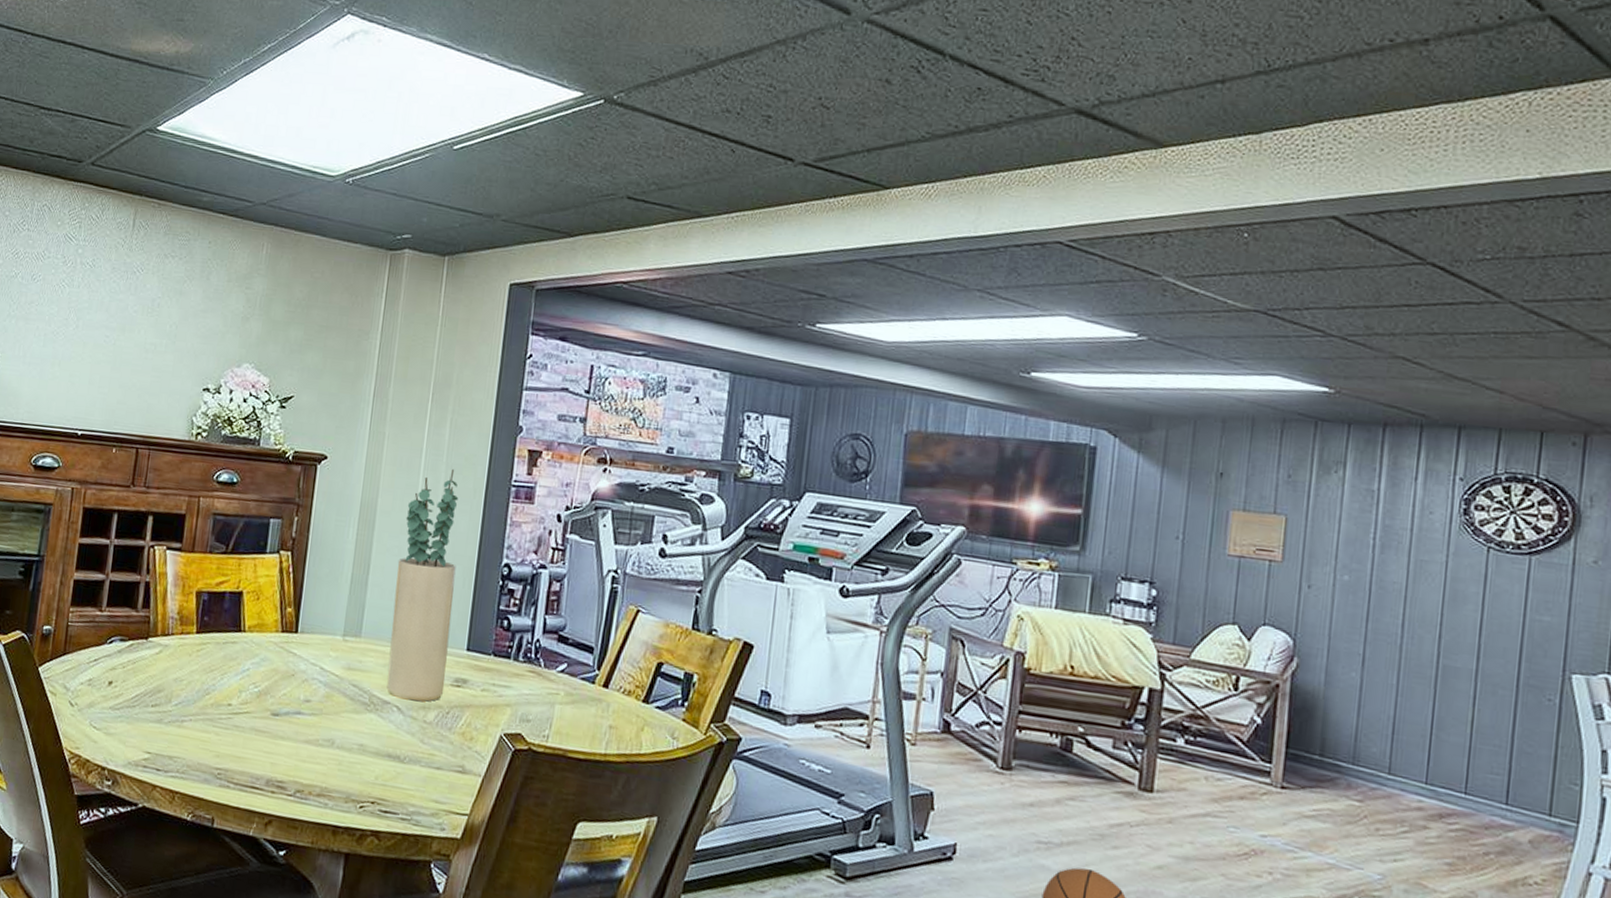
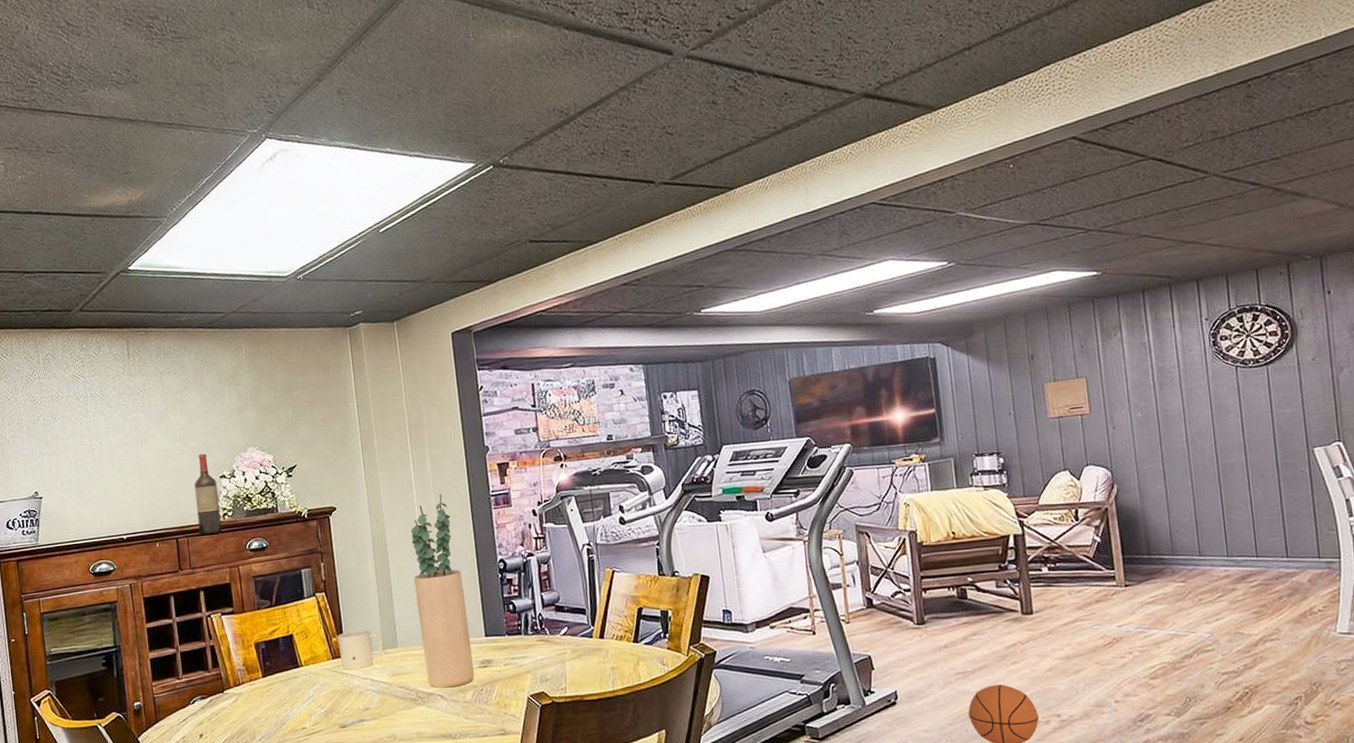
wine bottle: none [164,357,198,455] -> present [194,453,222,536]
mug: none [290,604,345,653] -> present [337,629,384,670]

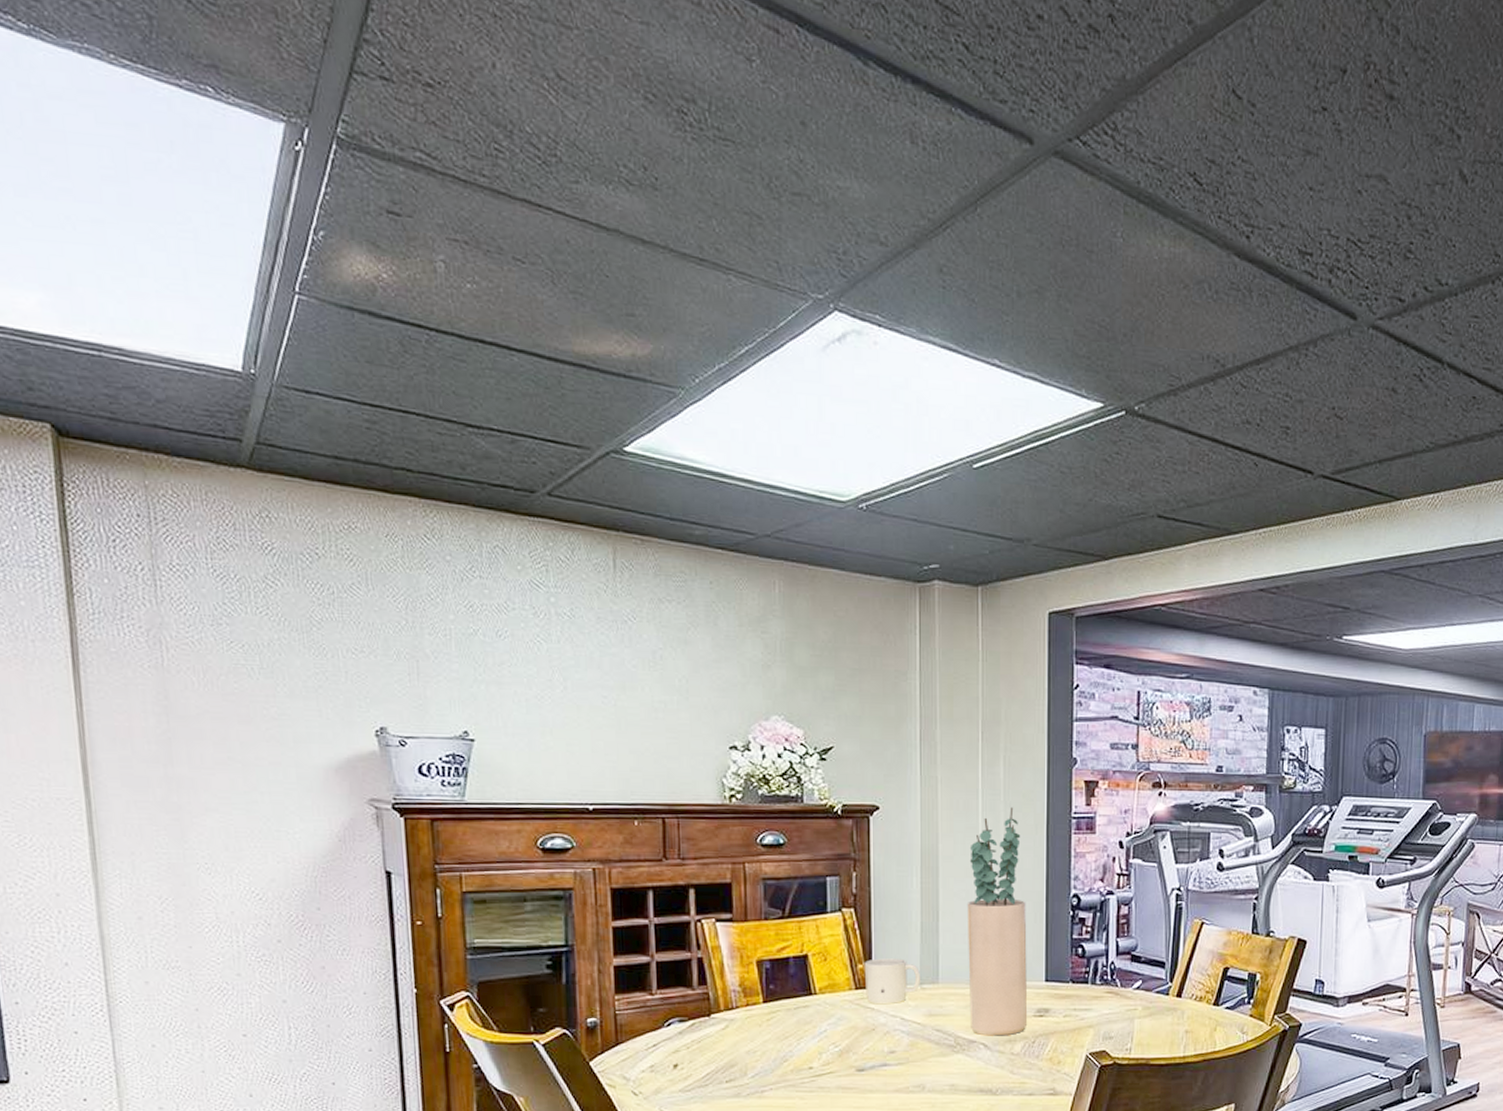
wine bottle: present [194,453,222,536] -> none [692,714,726,820]

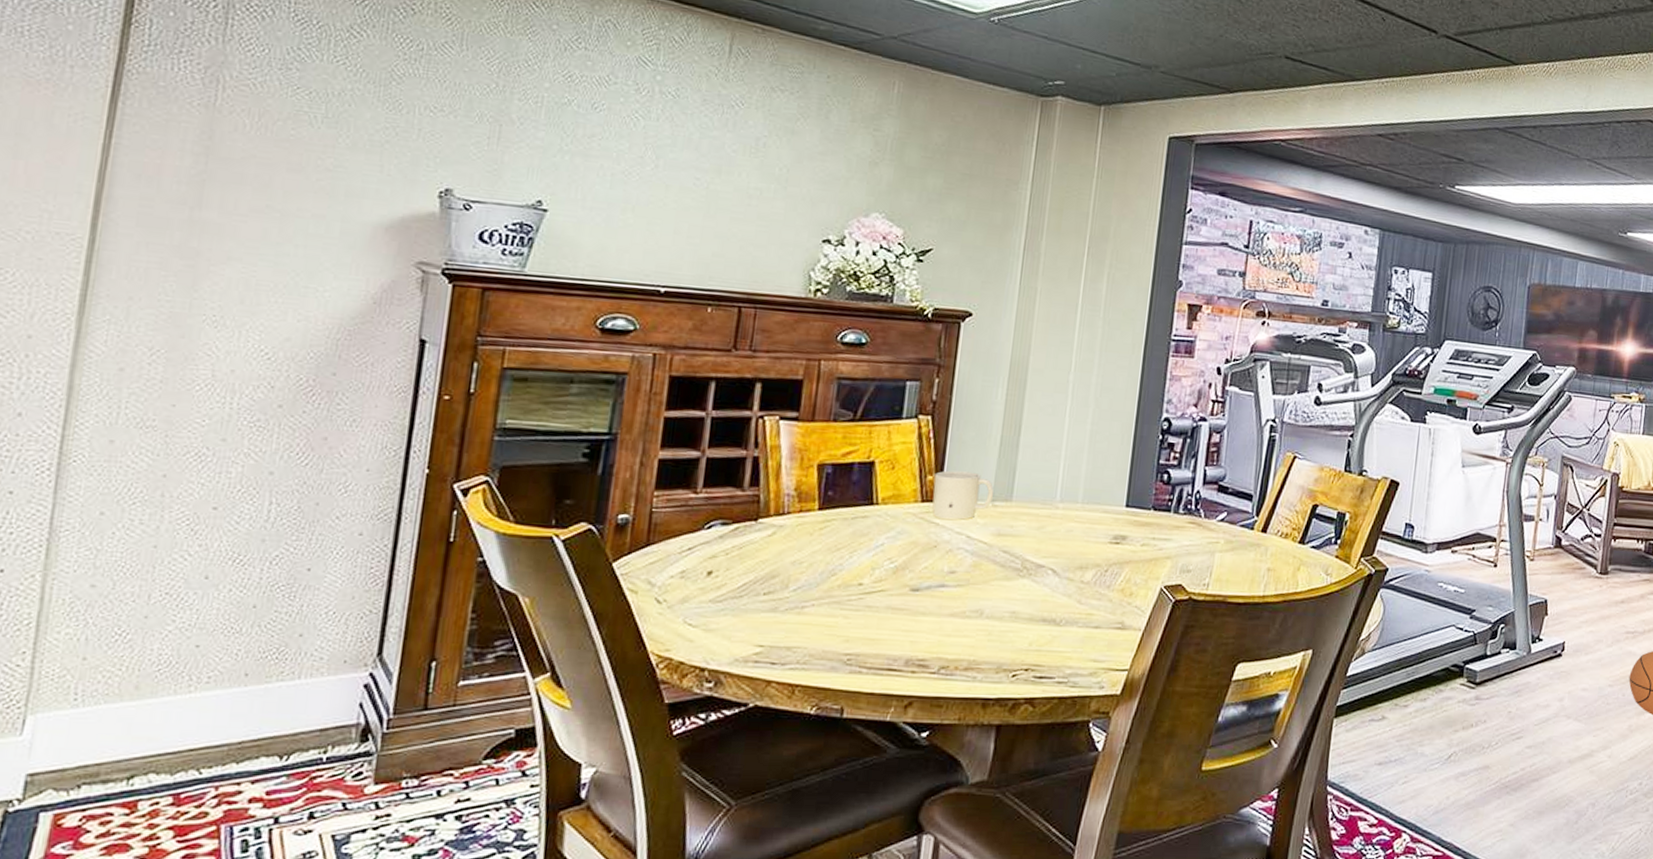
vase: present [967,806,1028,1036] -> none [1040,324,1117,562]

